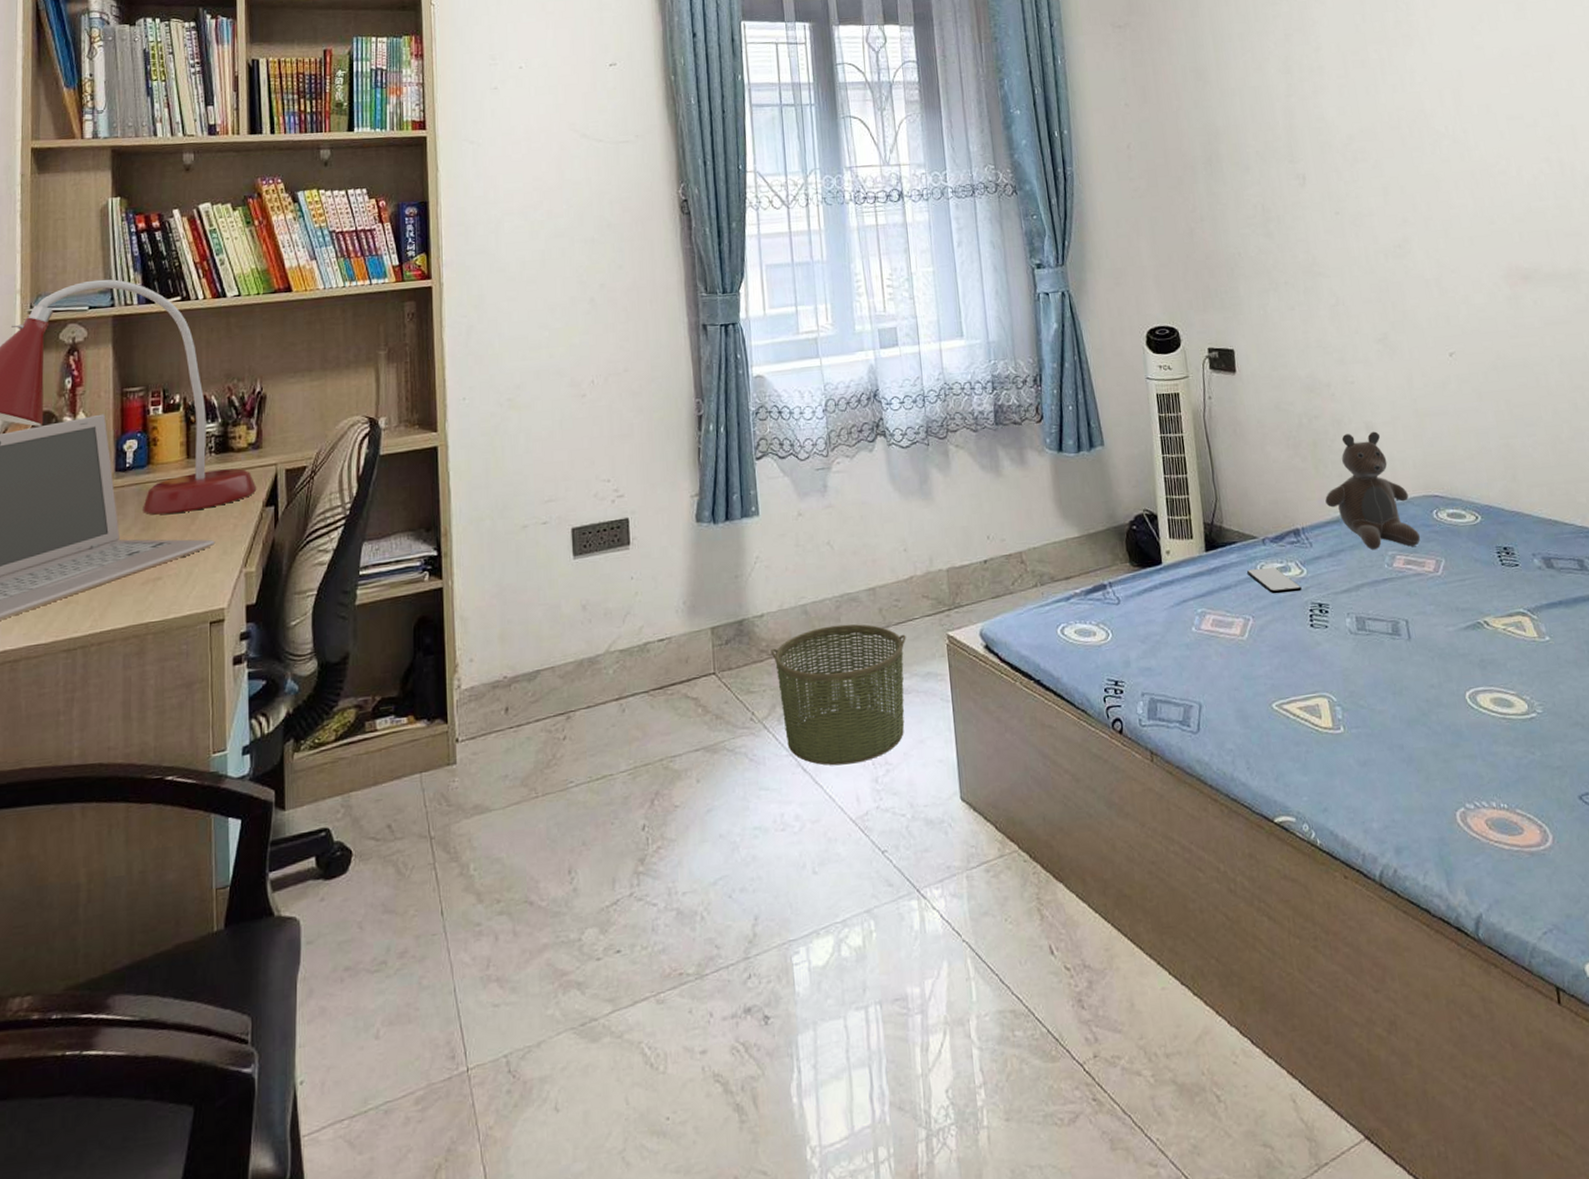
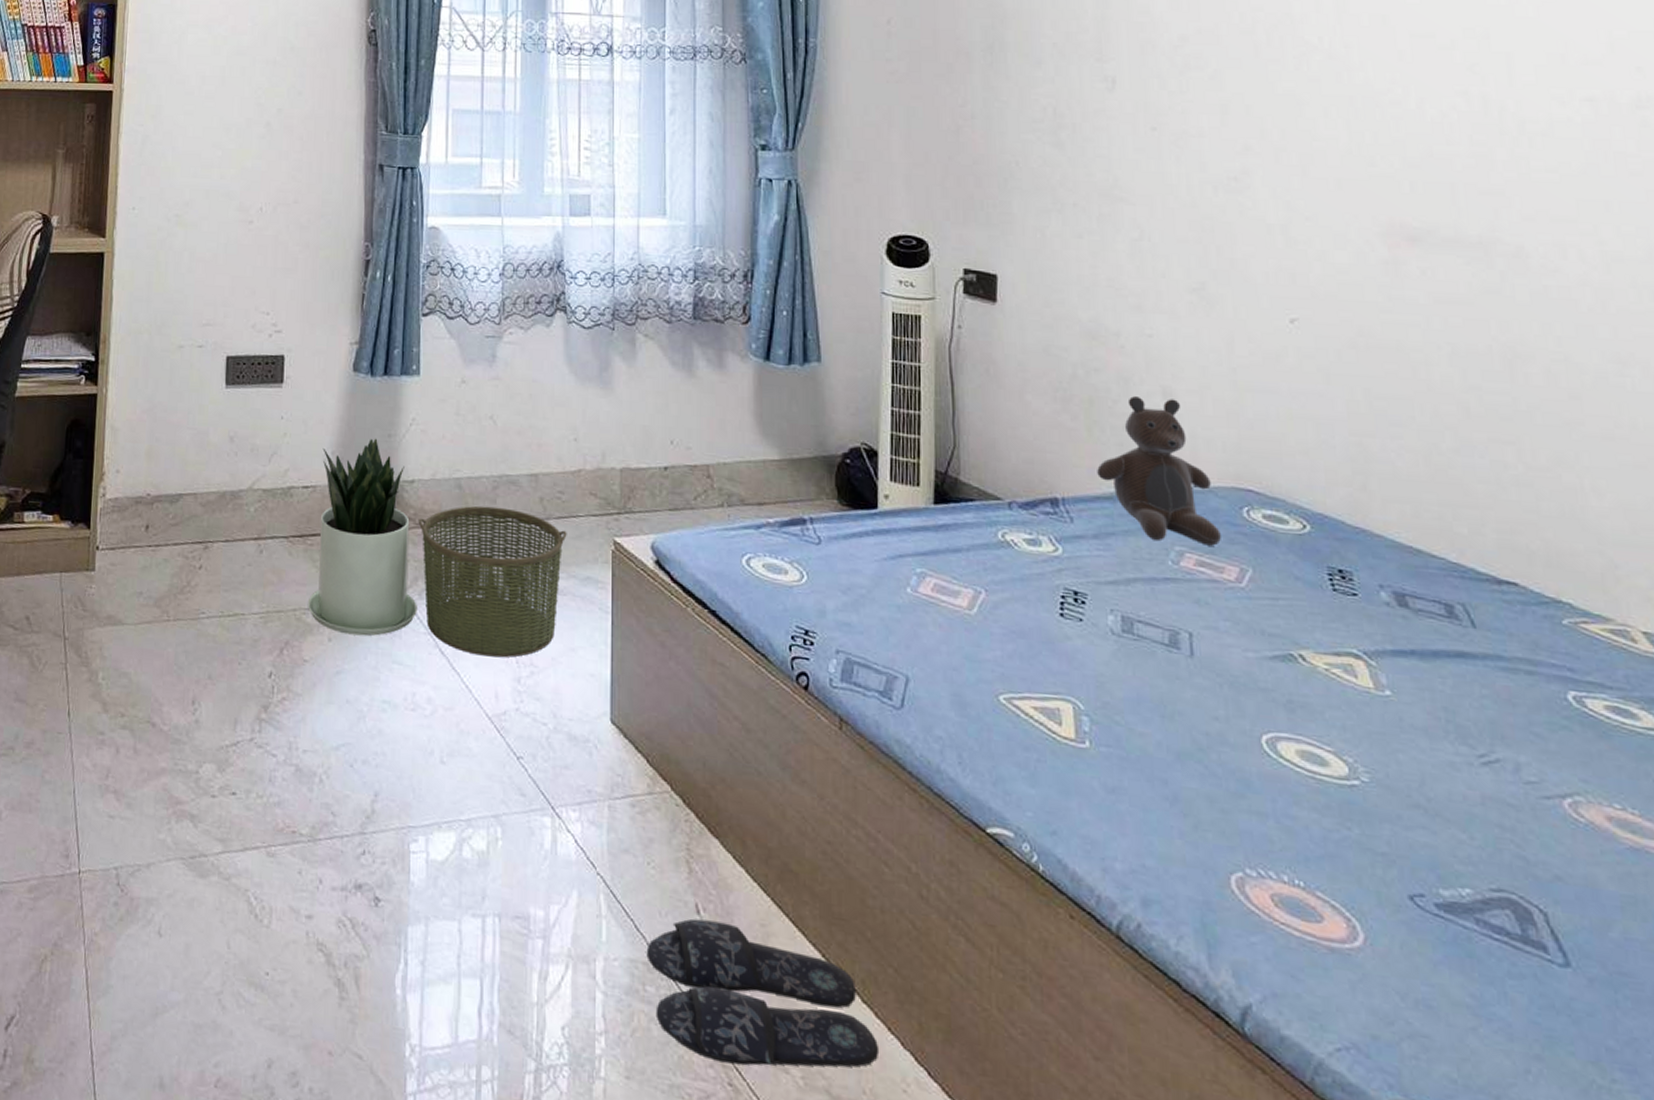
planter: none [673,581,778,773] -> present [307,438,417,636]
slippers: none [1012,956,1211,1083] -> present [646,918,878,1067]
smartphone: present [1247,566,1302,594] -> none [985,534,1053,572]

